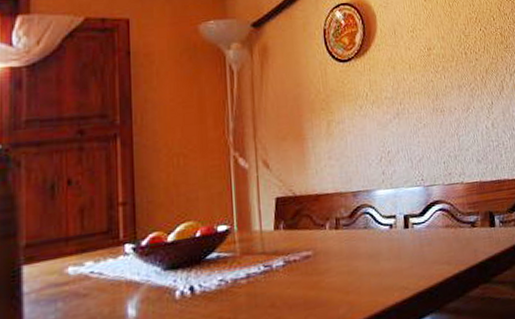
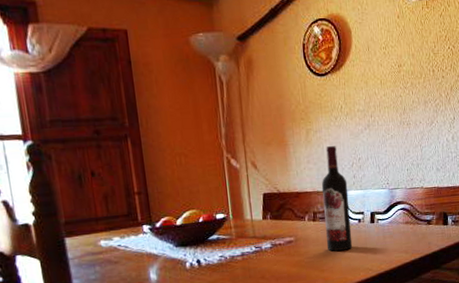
wine bottle: none [345,138,384,267] -> present [321,146,353,251]

